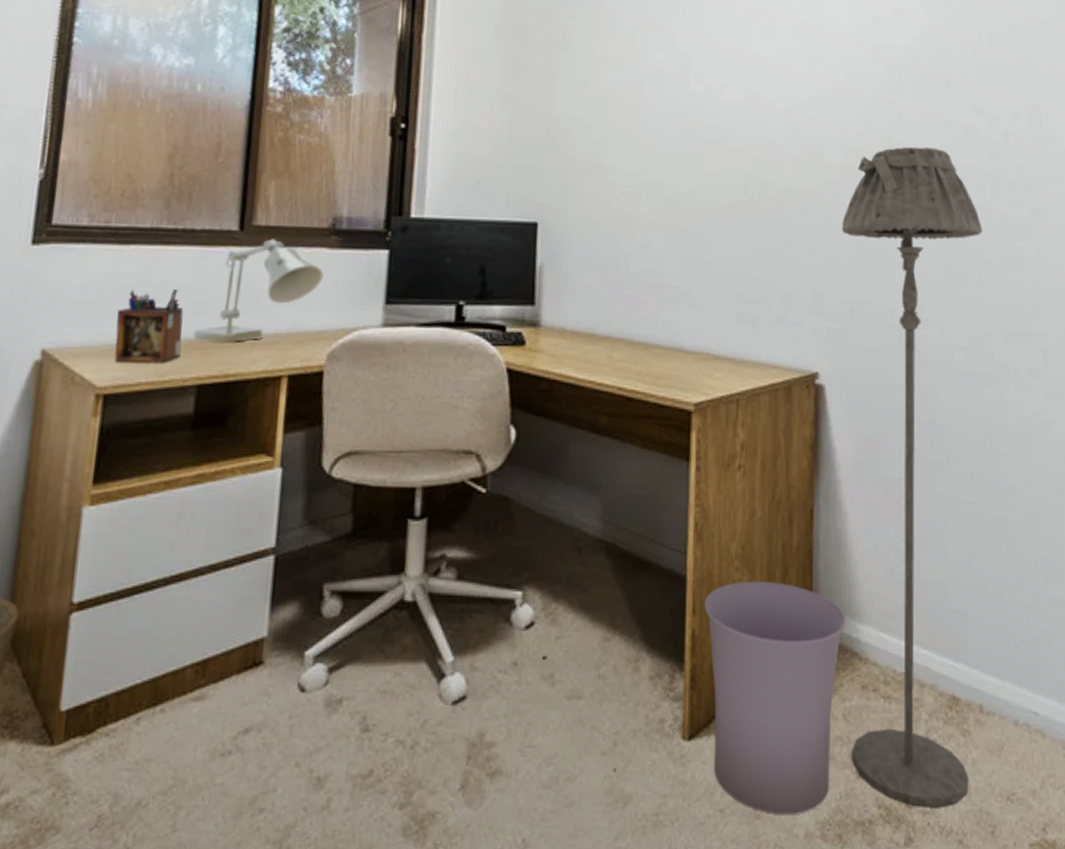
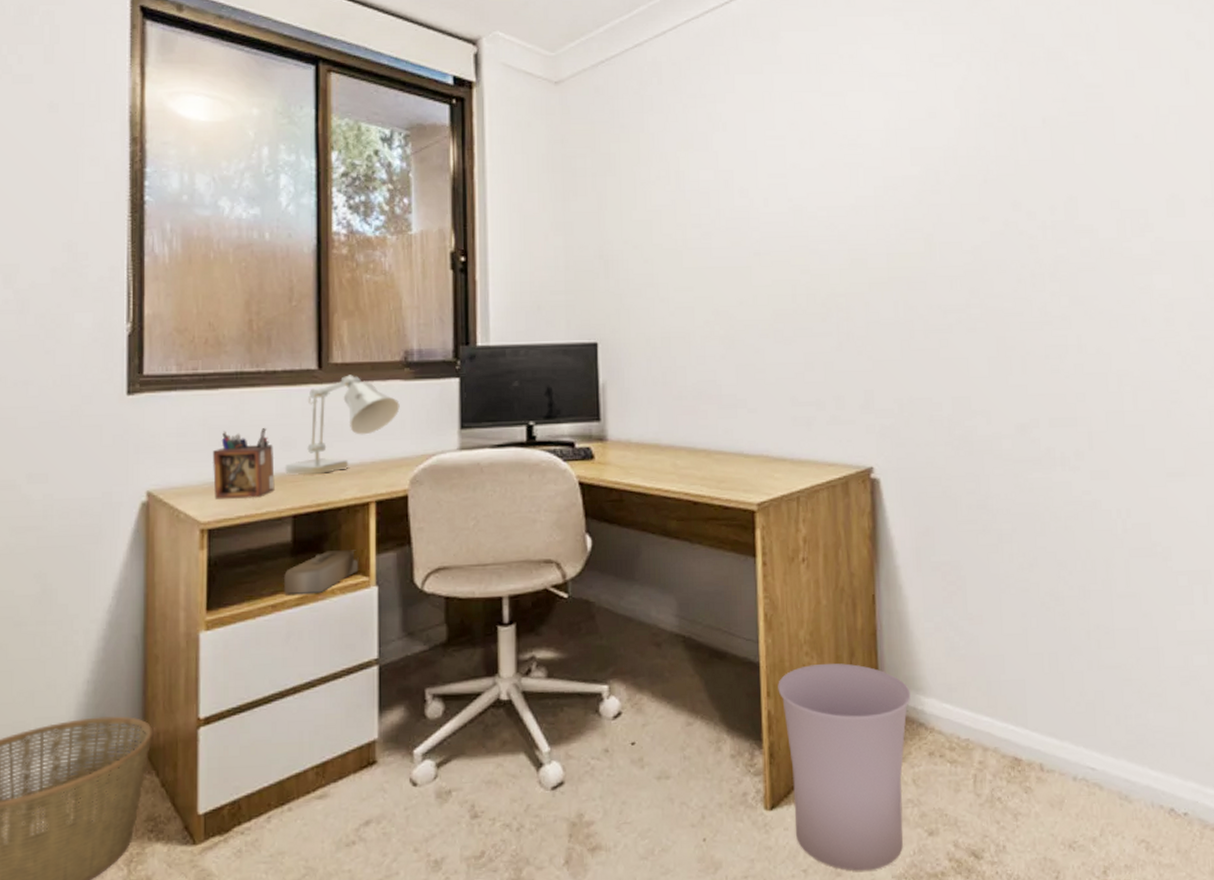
decorative box: none [180,426,264,472] -> present [284,550,359,595]
floor lamp: present [841,147,983,808] -> none [888,245,1033,859]

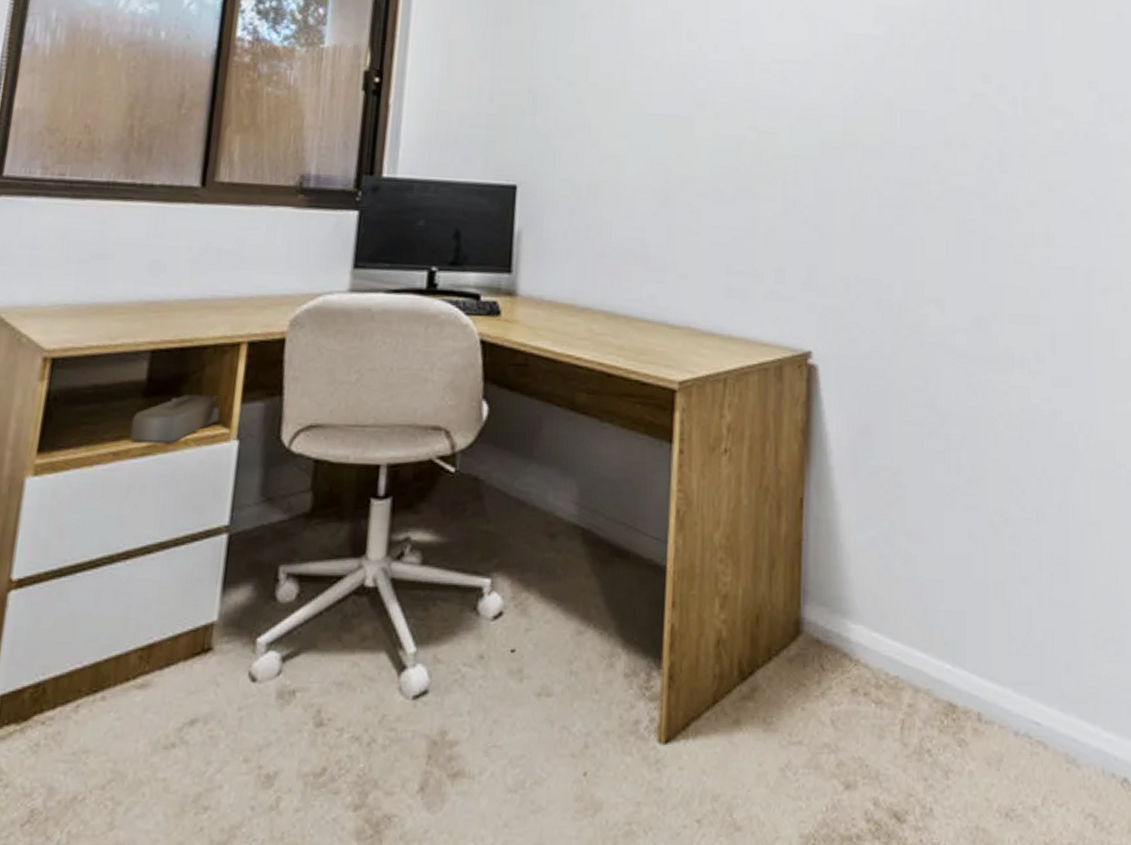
desk organizer: present [212,428,275,500] -> none [64,247,139,327]
desk lamp: present [284,375,400,476] -> none [148,196,288,307]
waste bin: present [778,663,911,871] -> none [685,573,835,827]

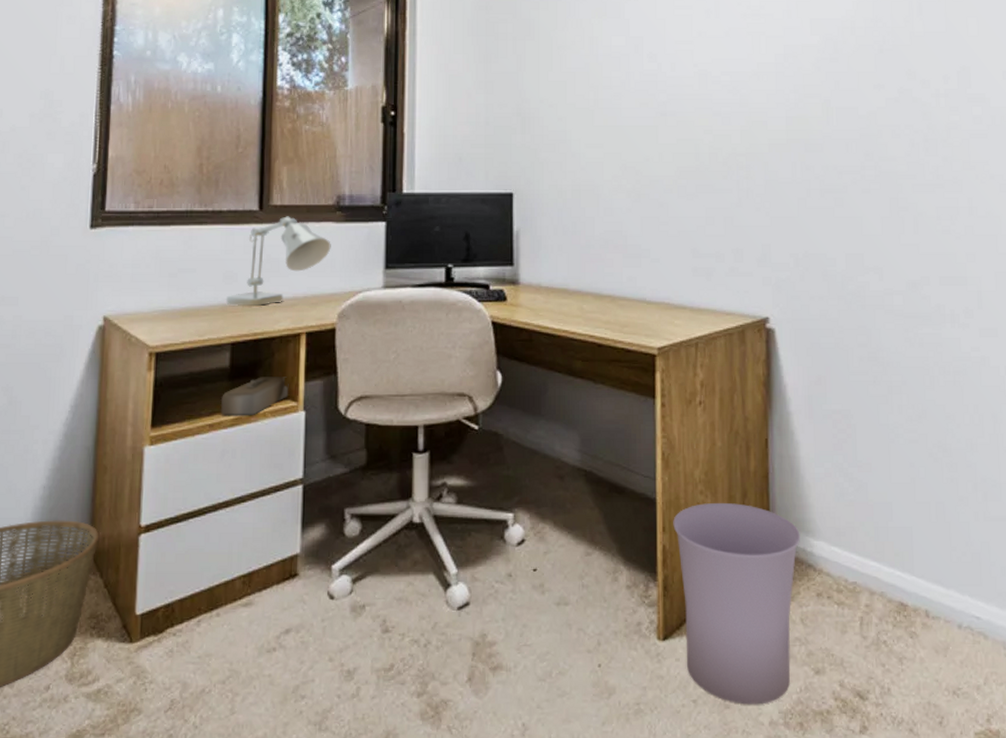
desk lamp: none [148,196,288,307] -> present [225,216,331,307]
waste bin: none [685,573,835,827] -> present [673,502,800,705]

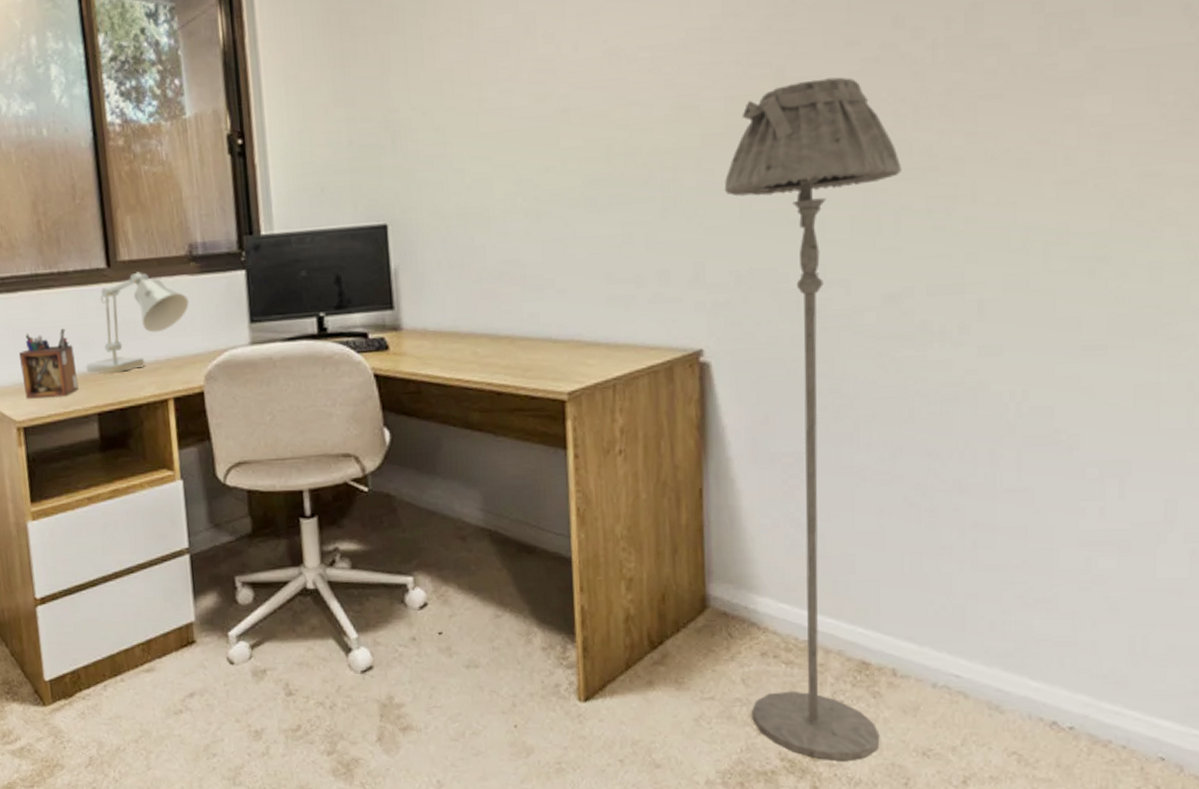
desk organizer: none [162,262,217,327] -> present [19,329,79,399]
decorative box: present [221,377,289,416] -> none [96,445,164,489]
waste bin: present [673,502,800,705] -> none [592,559,742,765]
floor lamp: none [785,110,918,701] -> present [724,77,902,762]

